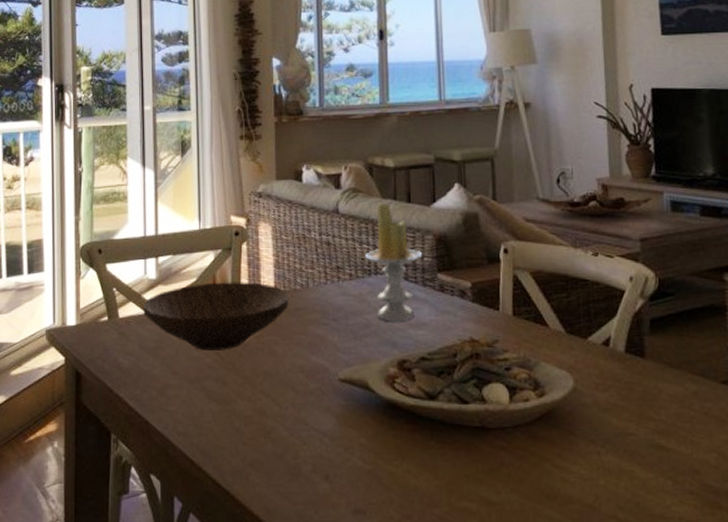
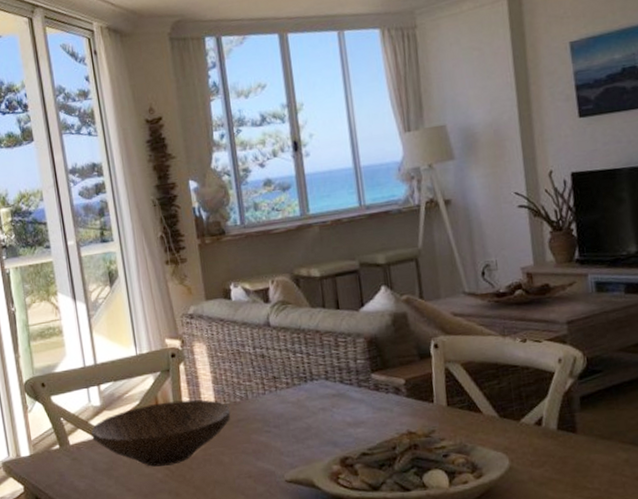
candle: present [365,202,423,322] -> none [299,311,356,423]

